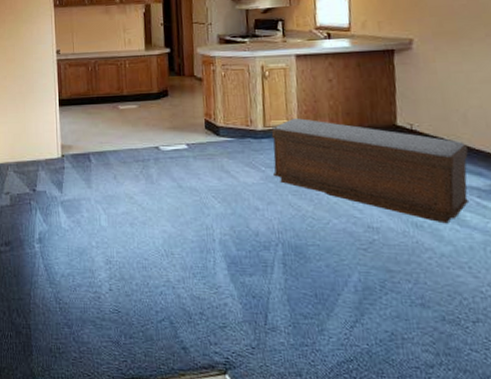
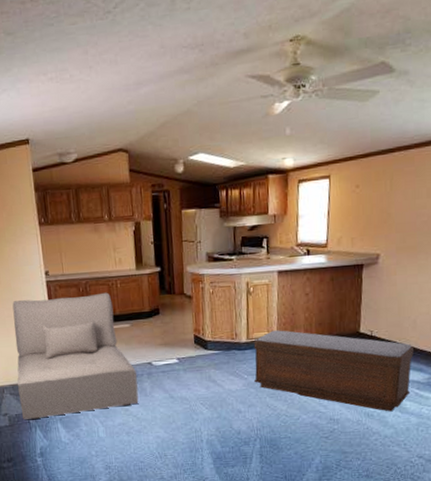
sofa: none [22,72,144,201] -> present [12,292,139,420]

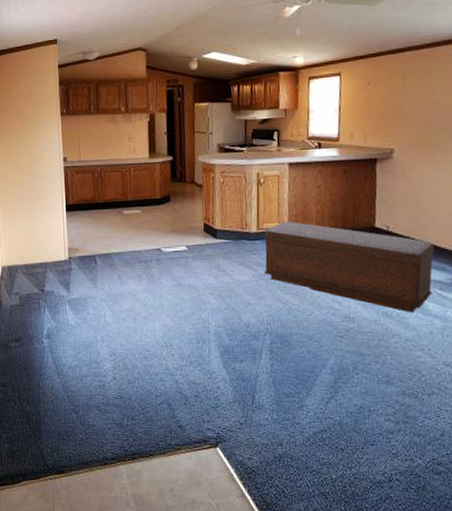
sofa: present [12,292,139,420] -> none [30,179,147,301]

